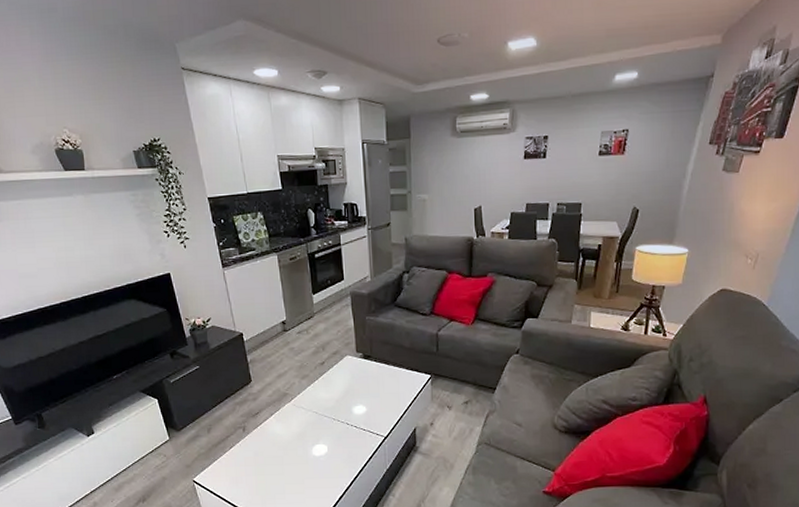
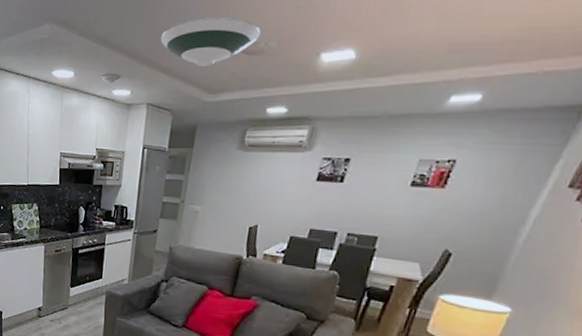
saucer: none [360,10,453,59] -> present [160,17,261,66]

